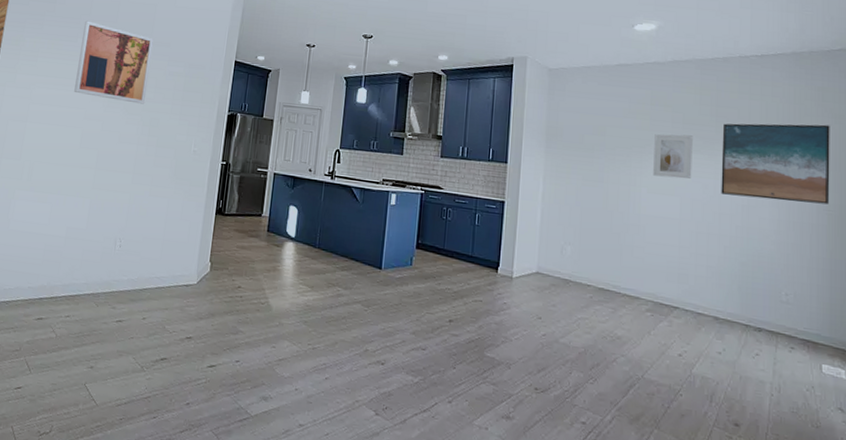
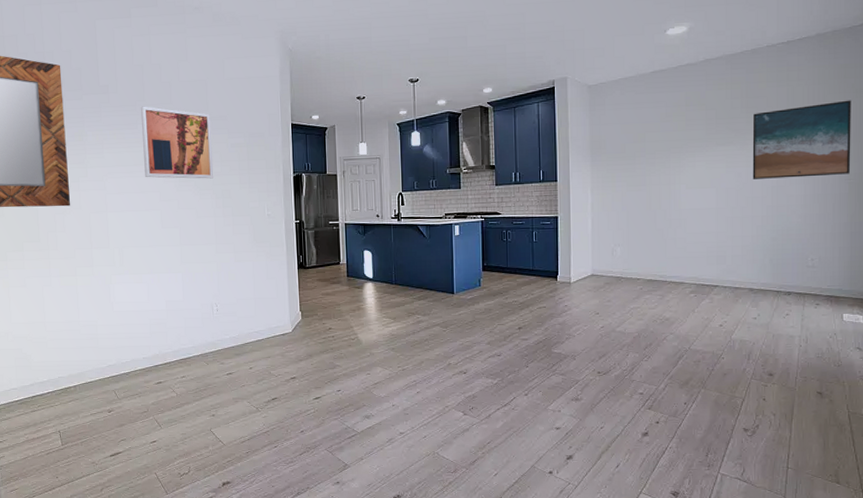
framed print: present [653,134,693,179] -> none [690,129,726,172]

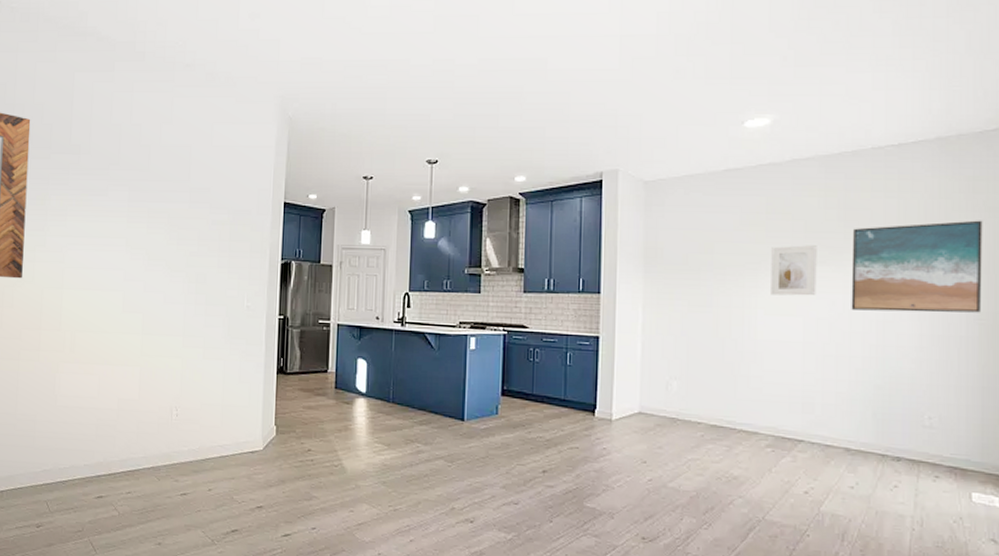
wall art: present [140,106,214,179] -> none [110,171,191,259]
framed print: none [690,129,726,172] -> present [771,245,817,296]

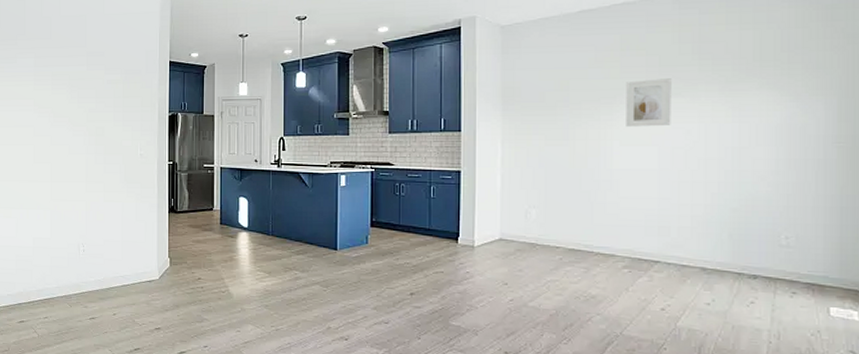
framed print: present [851,220,983,313] -> none [706,47,841,138]

